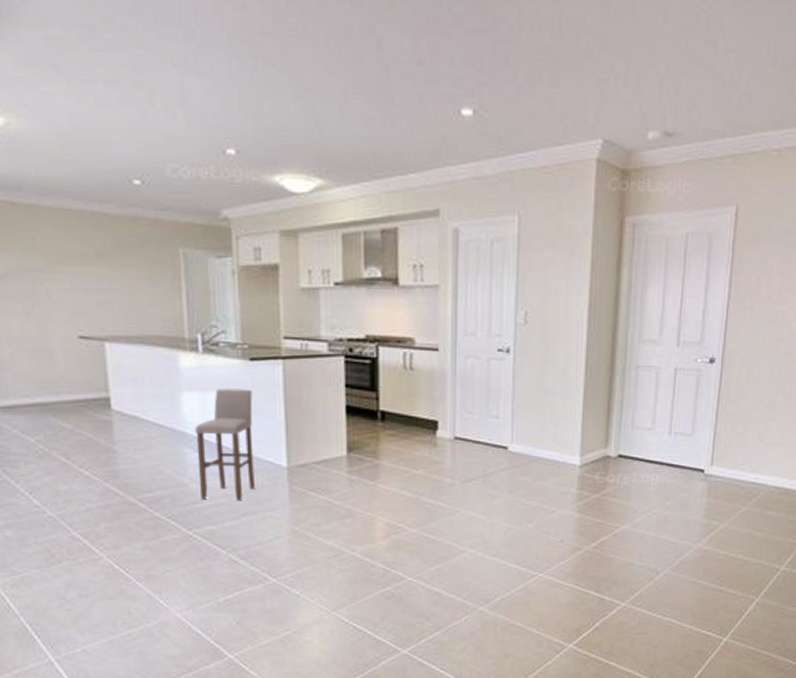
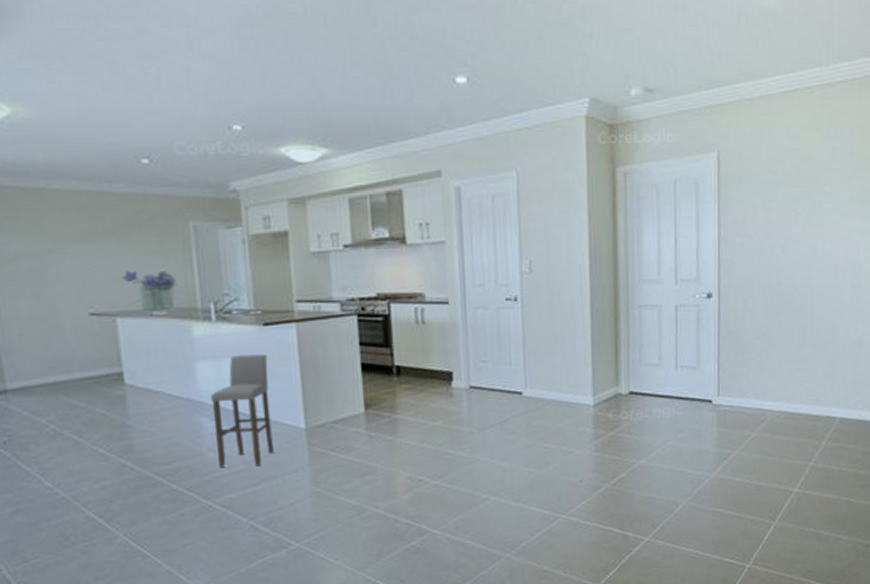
flower bouquet: none [110,294,166,343] -> present [121,270,177,317]

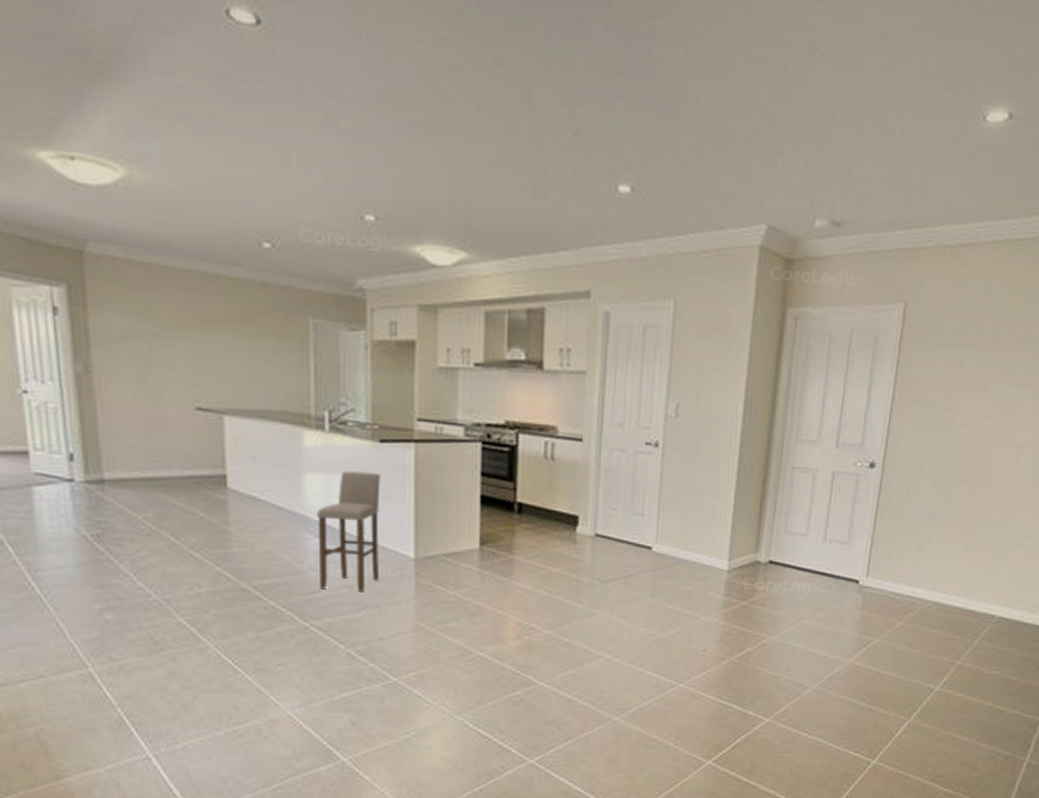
flower bouquet: present [121,270,177,317] -> none [231,364,291,418]

